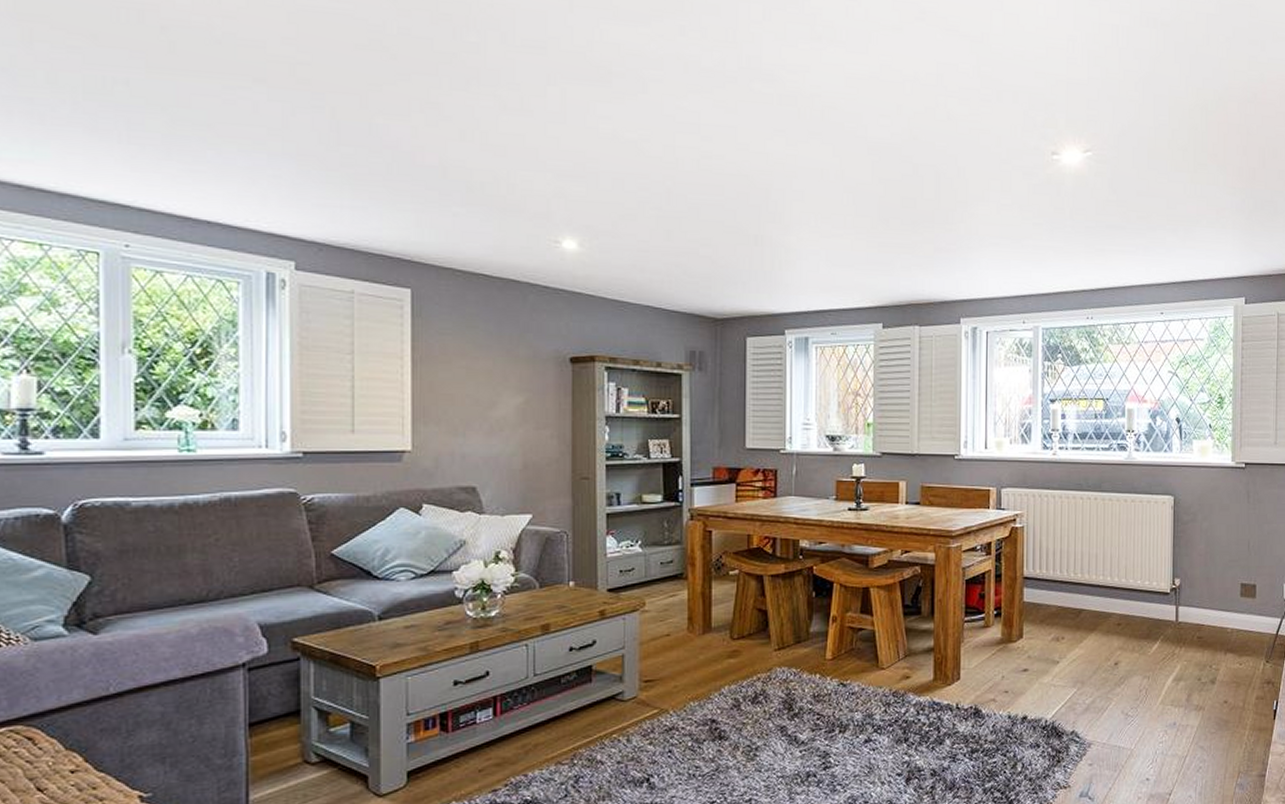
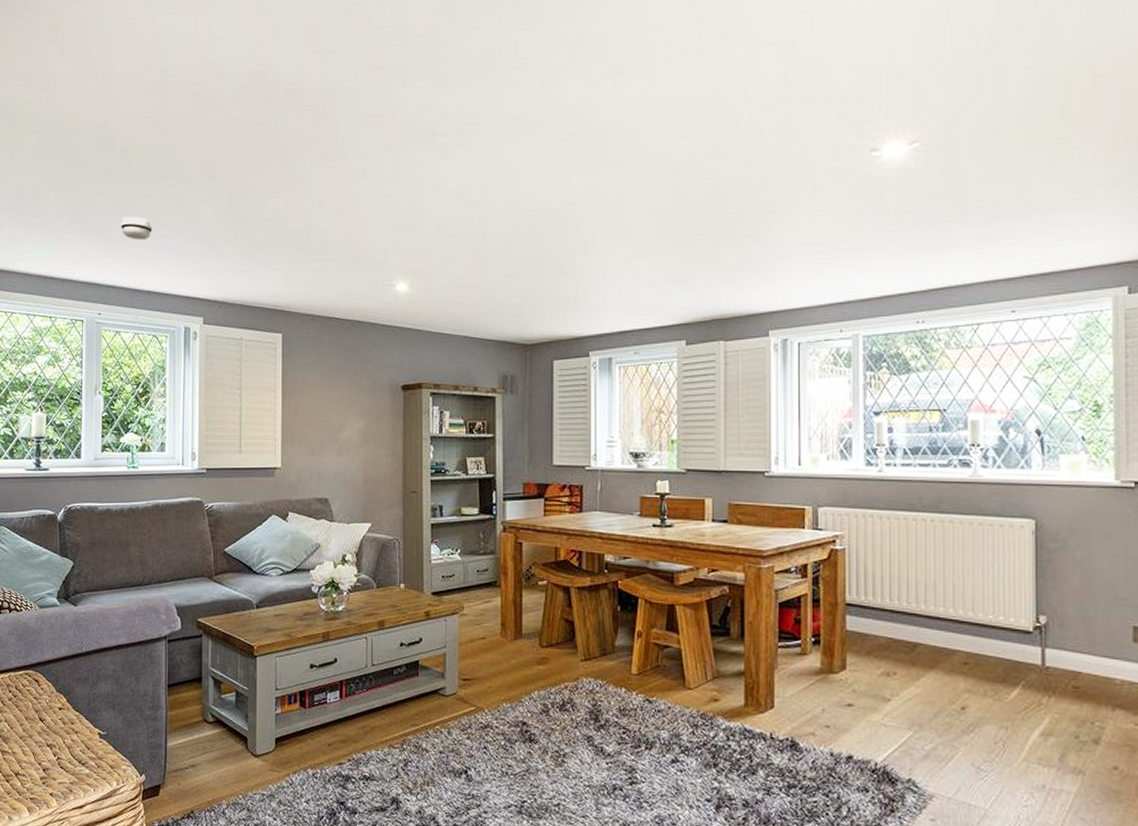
smoke detector: none [159,119,212,153] -> present [120,216,152,240]

